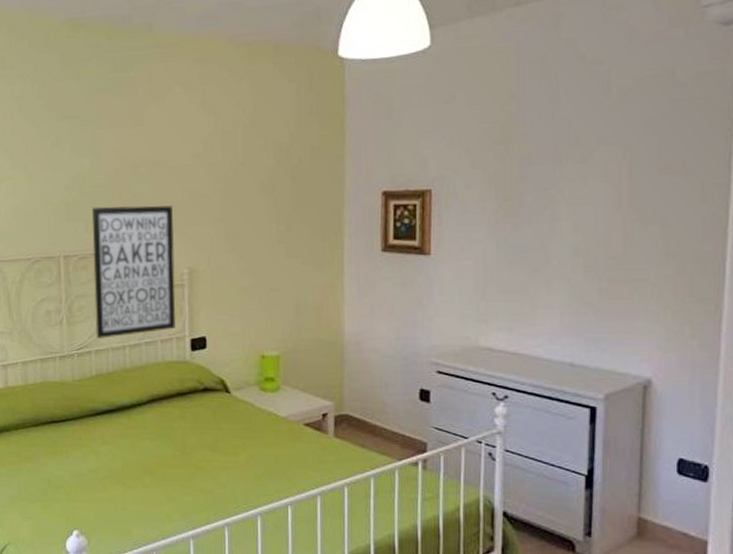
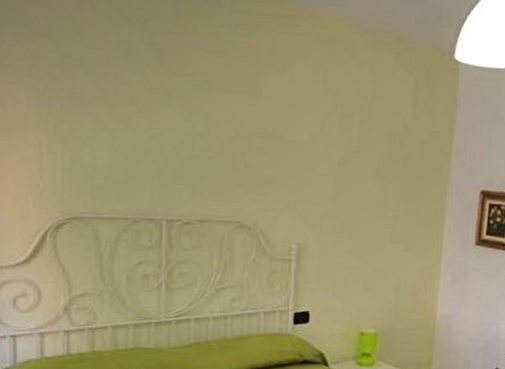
wall art: present [92,205,176,338] -> none [197,172,286,307]

